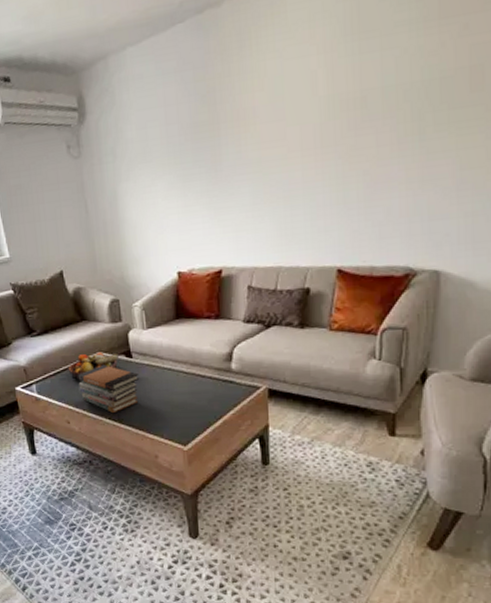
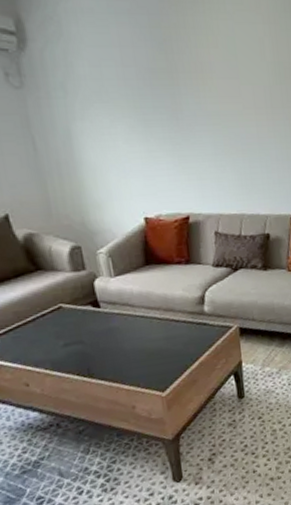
fruit bowl: present [68,352,120,380] -> none [22,303,86,336]
book stack: present [78,364,140,414] -> none [35,317,111,369]

